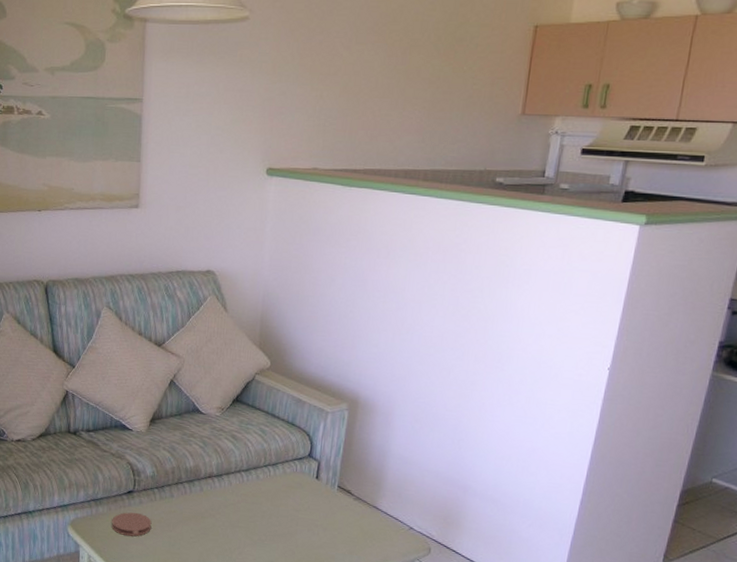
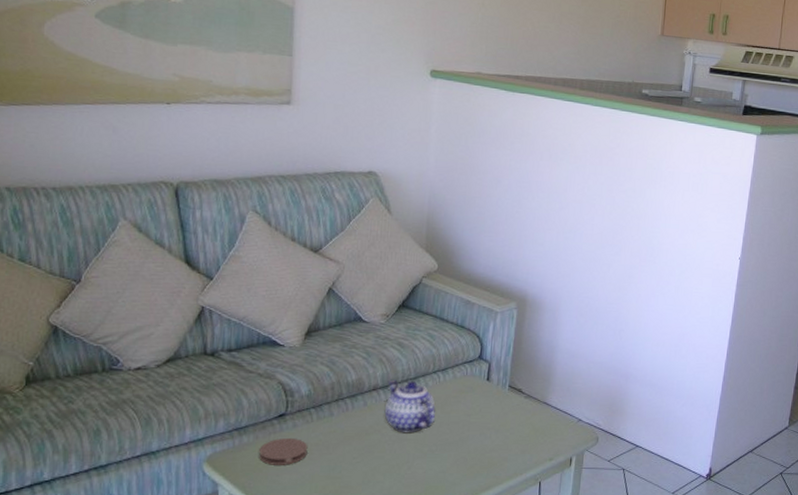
teapot: none [218,469,266,522] -> present [384,379,436,434]

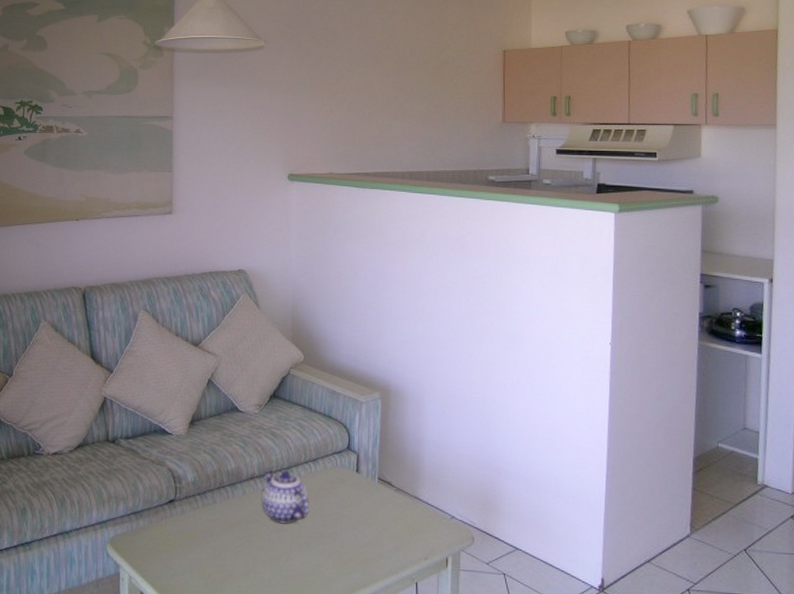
coaster: present [259,438,308,465] -> none [153,524,195,551]

